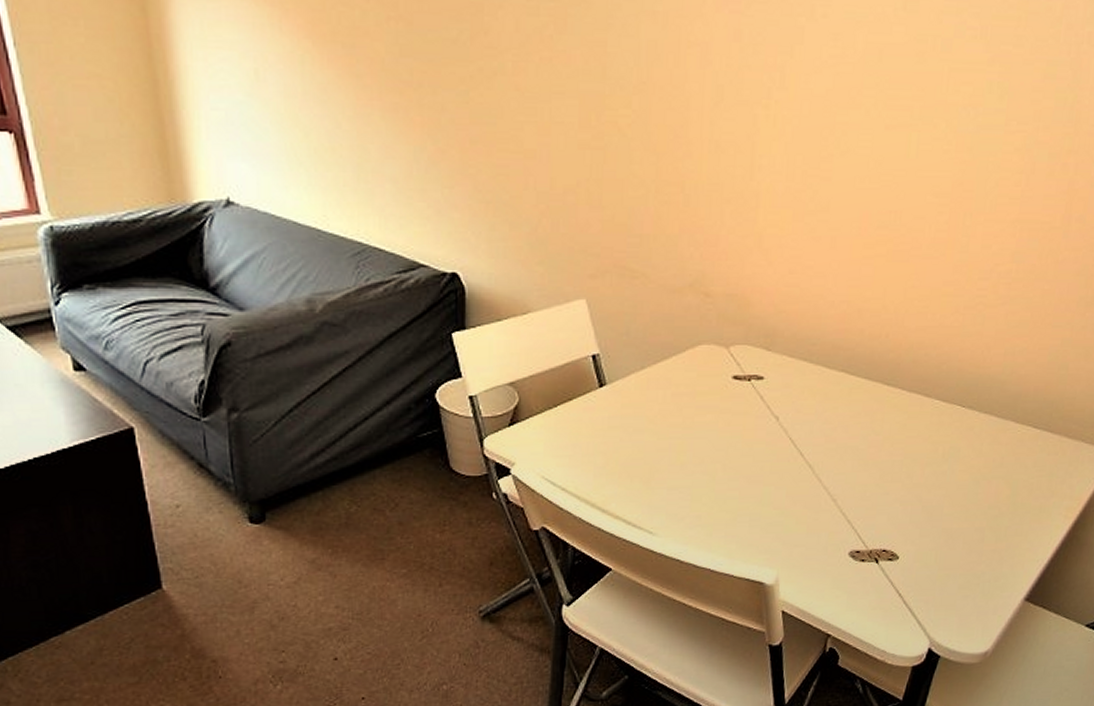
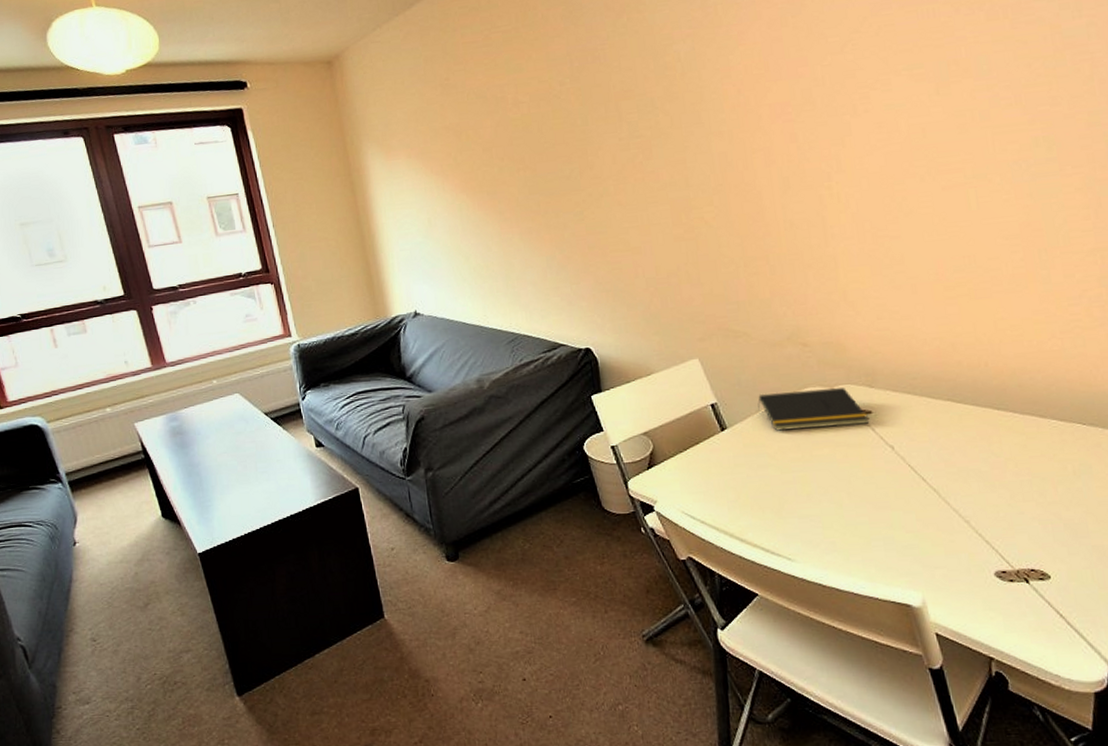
notepad: none [644,347,760,392] -> present [757,388,870,431]

